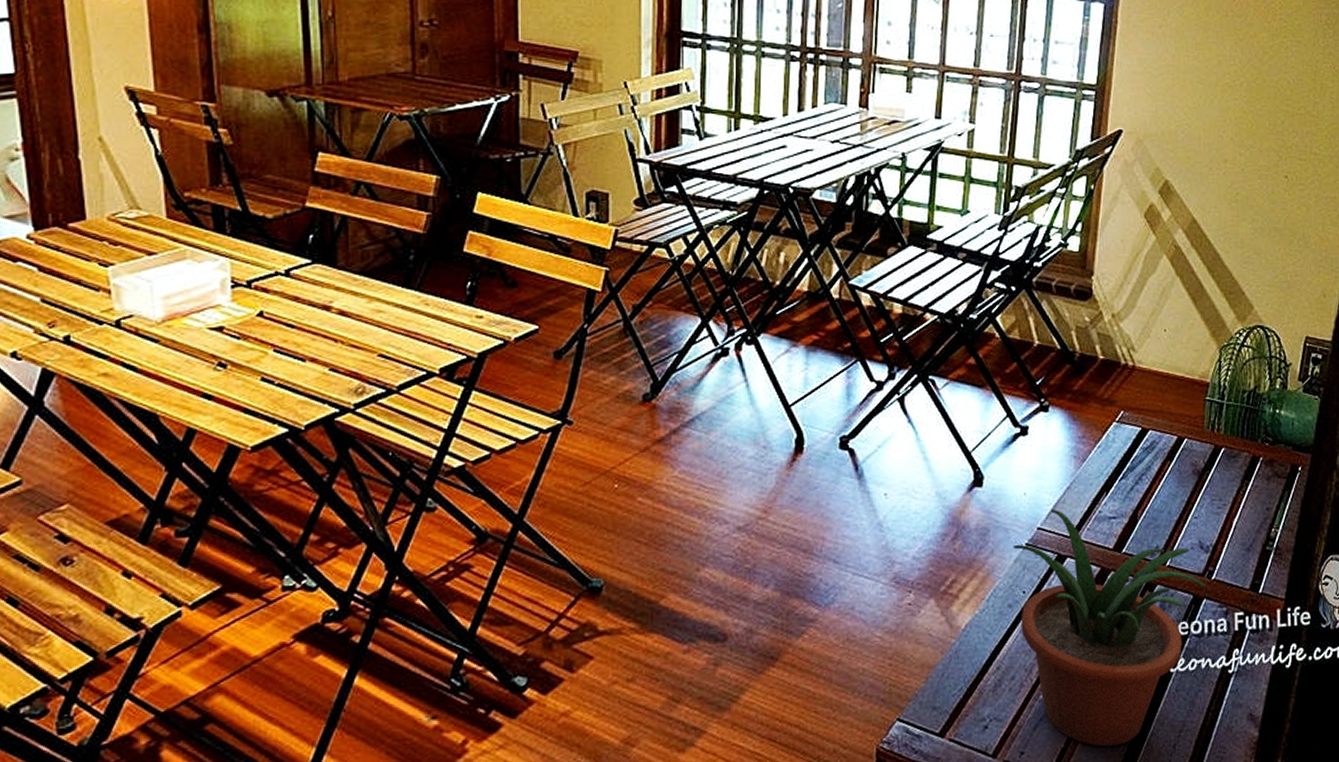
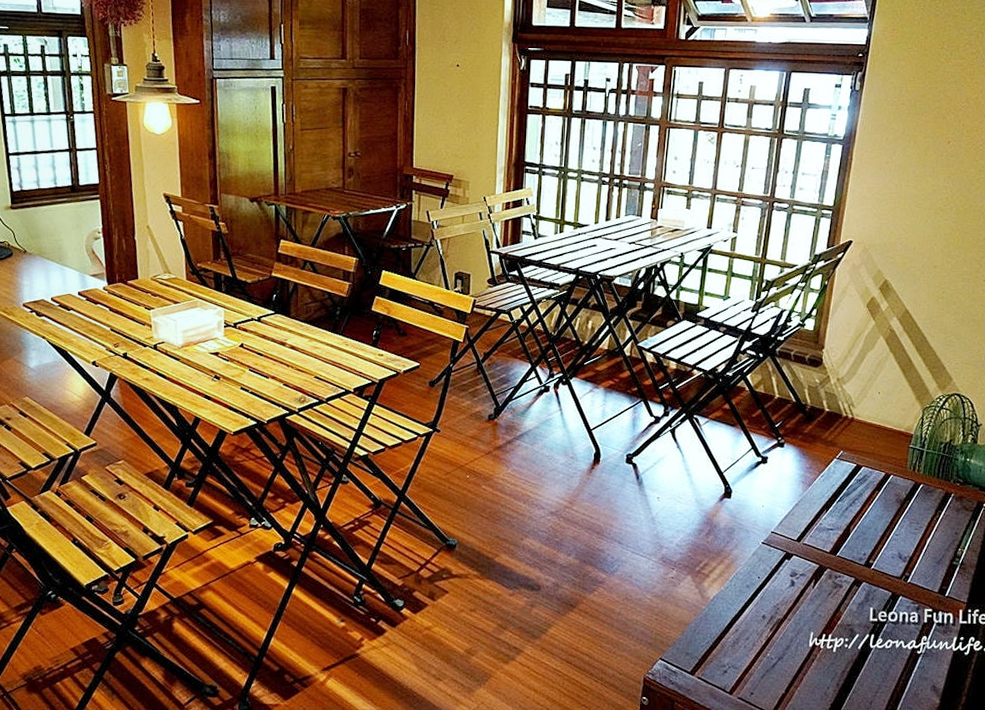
potted plant: present [1013,508,1207,747] -> none [752,519,903,697]

